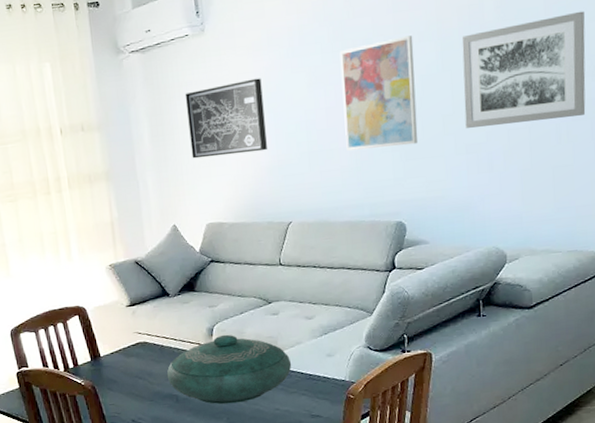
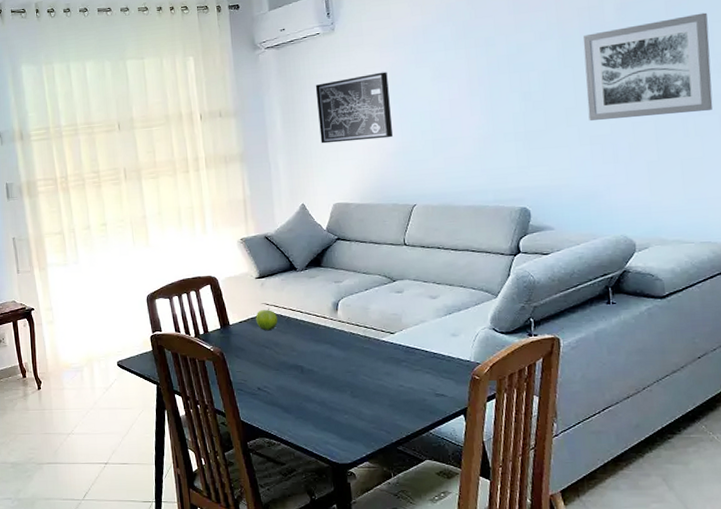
fruit: none [127,338,152,361] -> present [256,309,278,331]
decorative bowl: present [166,334,292,404] -> none [292,309,416,378]
wall art: present [339,35,418,151] -> none [462,34,541,139]

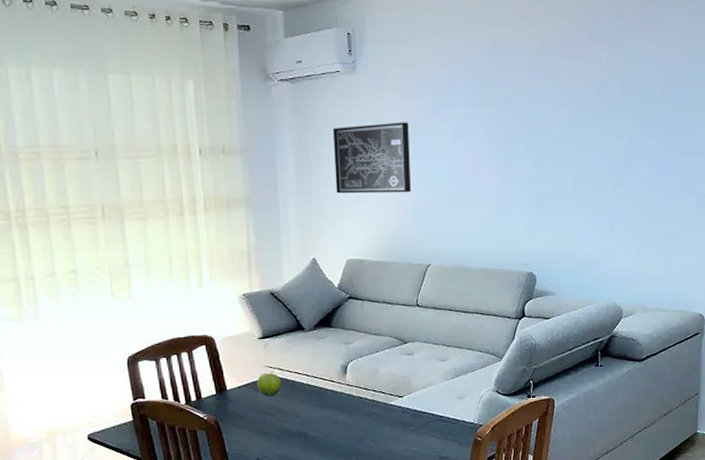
wall art: present [582,12,713,122] -> none [591,98,693,192]

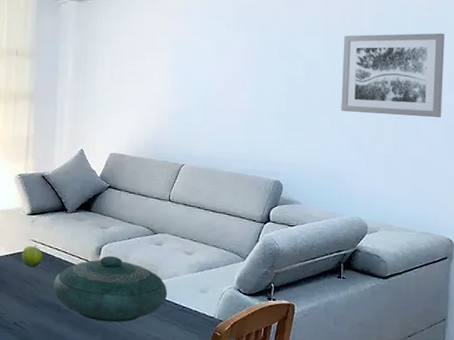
decorative bowl: none [296,372,424,444] -> present [53,255,168,323]
wall art: present [332,122,411,194] -> none [106,38,174,100]
wall art: none [591,98,693,192] -> present [341,33,444,118]

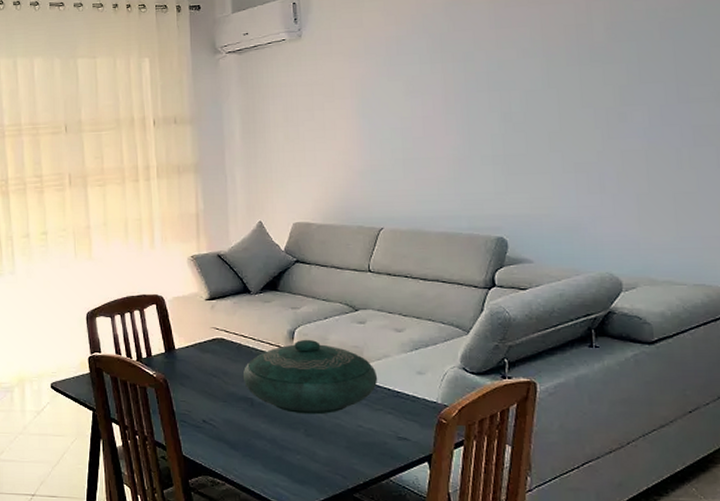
fruit: present [22,245,43,267] -> none [204,334,228,358]
wall art: present [341,33,444,118] -> none [569,36,710,148]

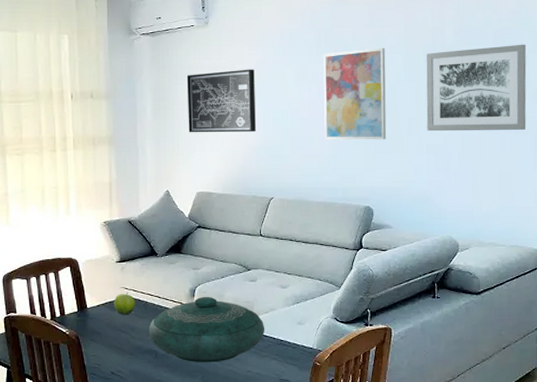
fruit: none [204,334,228,358] -> present [114,293,136,315]
wall art: none [278,84,360,158] -> present [186,69,256,133]
wall art: none [438,51,522,161] -> present [323,48,387,140]
wall art: none [569,36,710,148] -> present [426,44,527,132]

